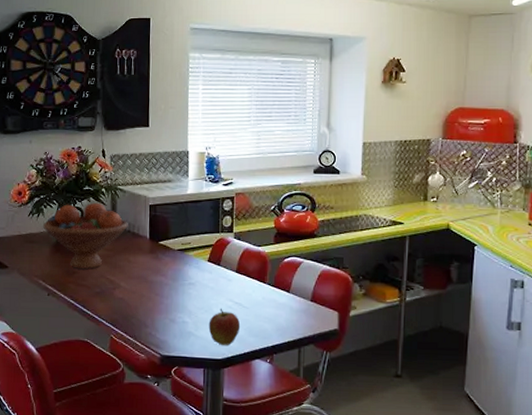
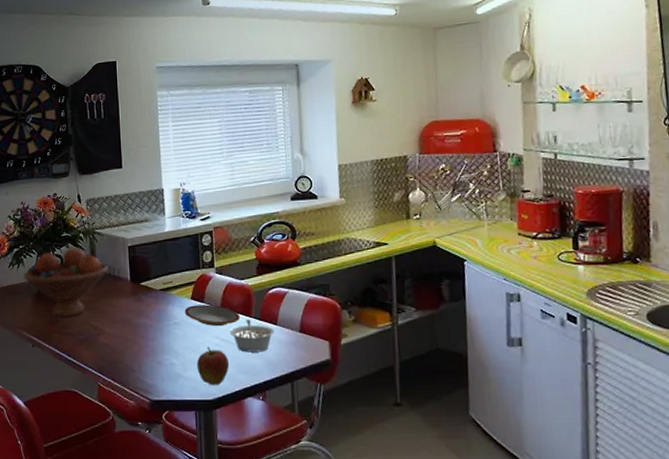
plate: none [200,267,255,289] -> present [184,304,241,326]
legume: none [243,285,287,317] -> present [229,319,275,353]

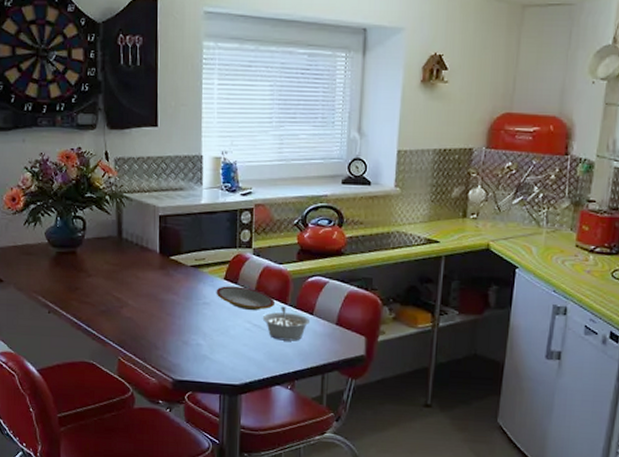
fruit bowl: present [23,248,108,317] -> none [40,211,136,285]
apple: present [196,346,230,386] -> none [225,330,260,371]

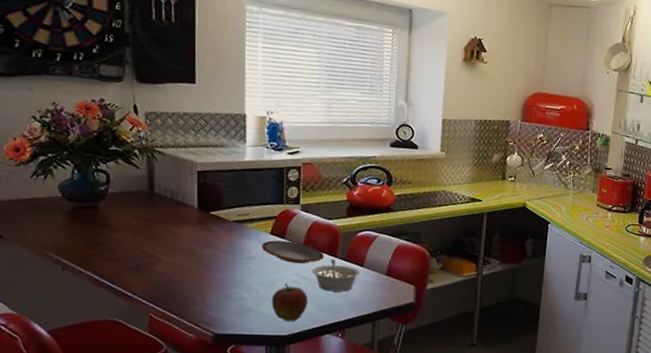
apple: none [225,330,260,371] -> present [271,283,309,322]

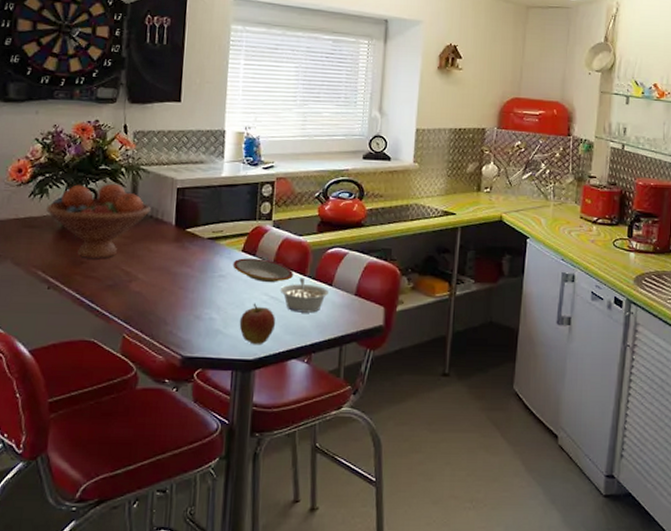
fruit bowl: none [51,165,170,240] -> present [45,183,151,258]

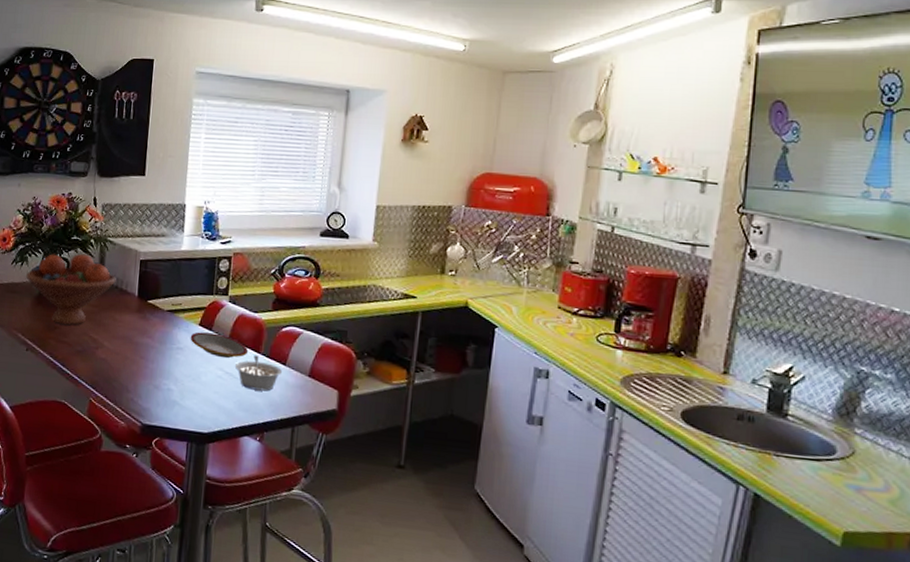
apple: present [239,303,276,345] -> none [195,377,230,420]

